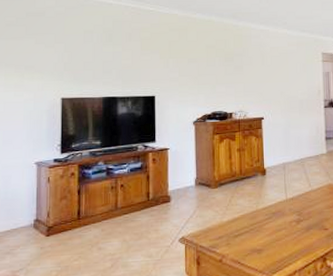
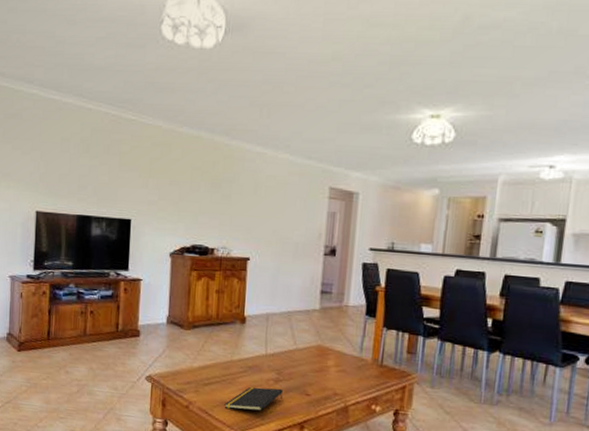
notepad: none [255,228,305,255] -> present [224,387,283,411]

